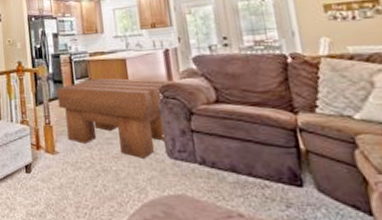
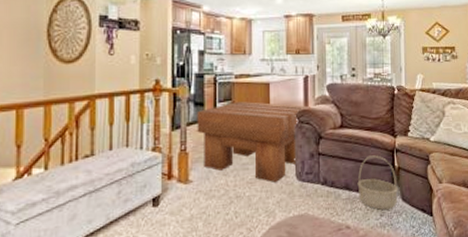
basket: none [247,134,310,201] -> present [357,155,398,211]

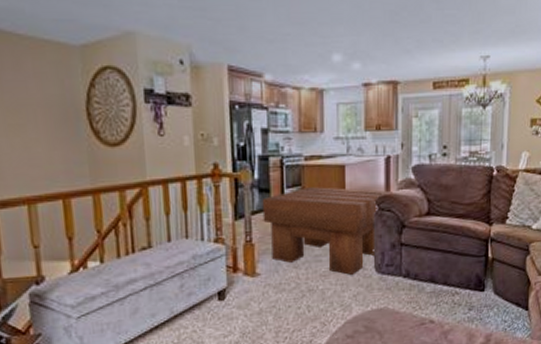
basket: present [357,155,398,211] -> none [444,245,490,305]

